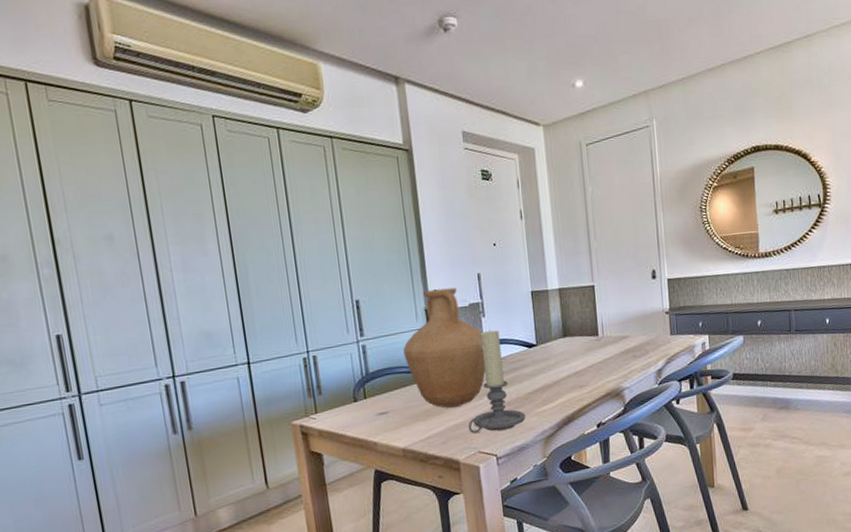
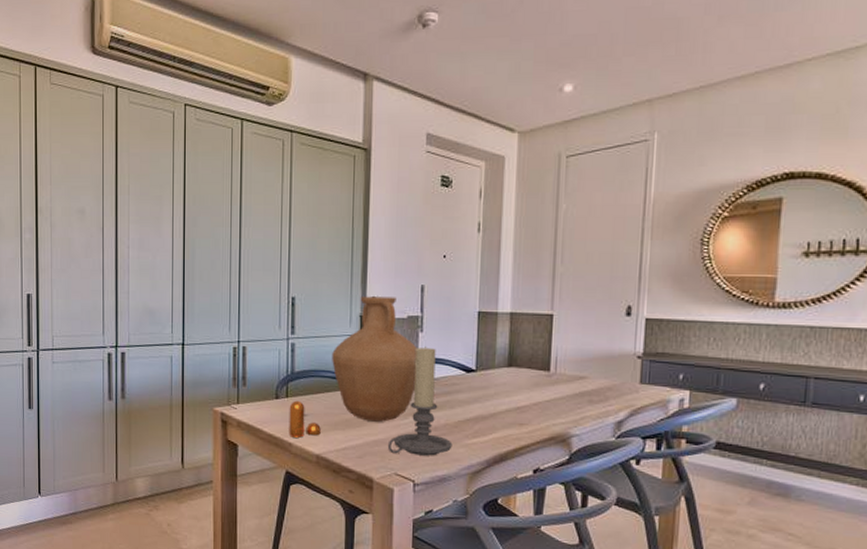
pepper shaker: none [369,400,404,437] -> present [289,400,321,438]

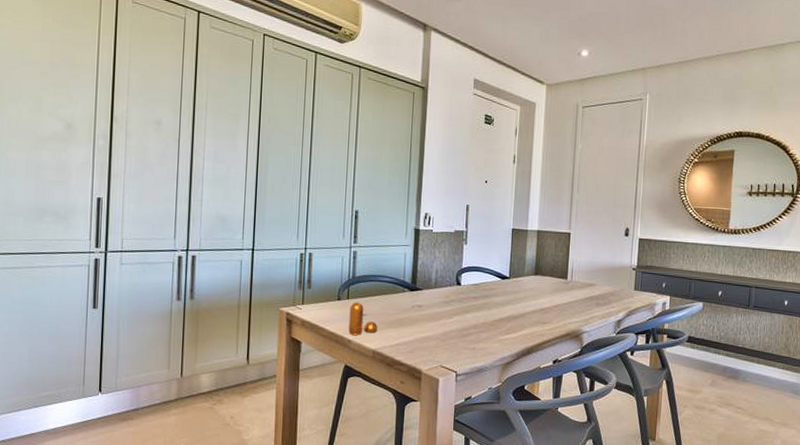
vase: present [332,296,417,422] -> none [389,212,462,321]
candle holder: present [387,345,453,456] -> none [435,256,489,350]

